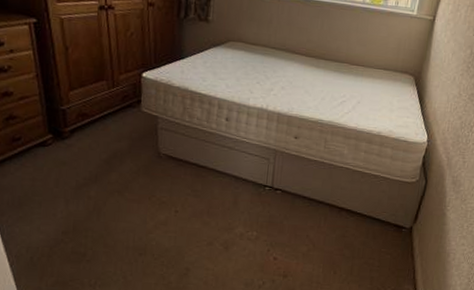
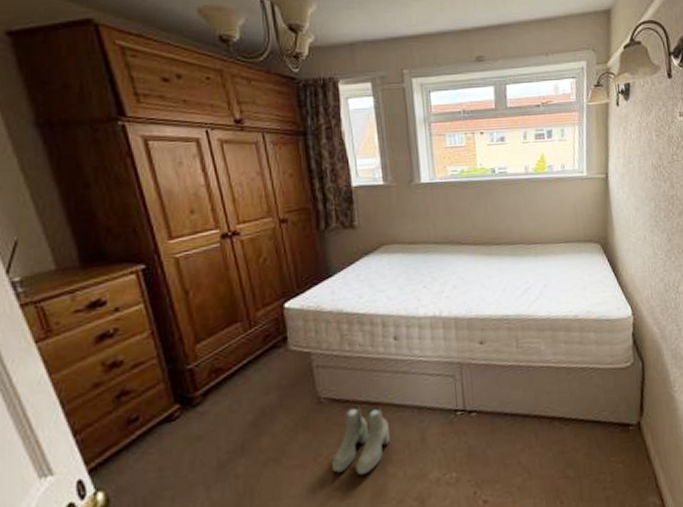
boots: none [162,164,211,218] -> present [332,404,390,476]

